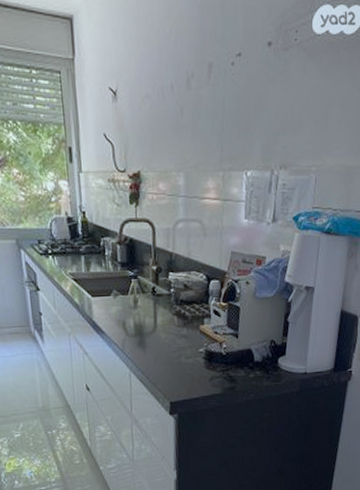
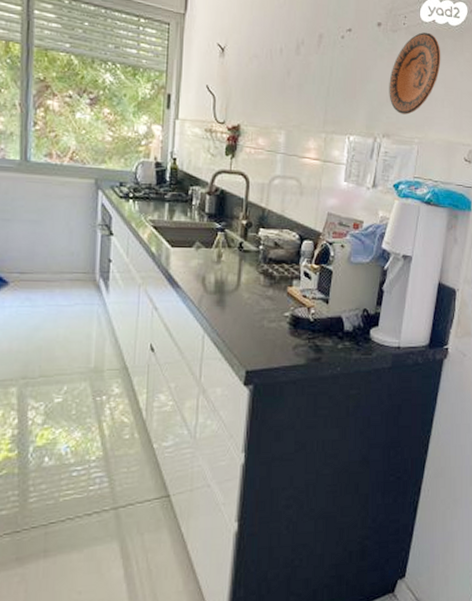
decorative plate: none [283,47,337,142] -> present [389,32,441,115]

